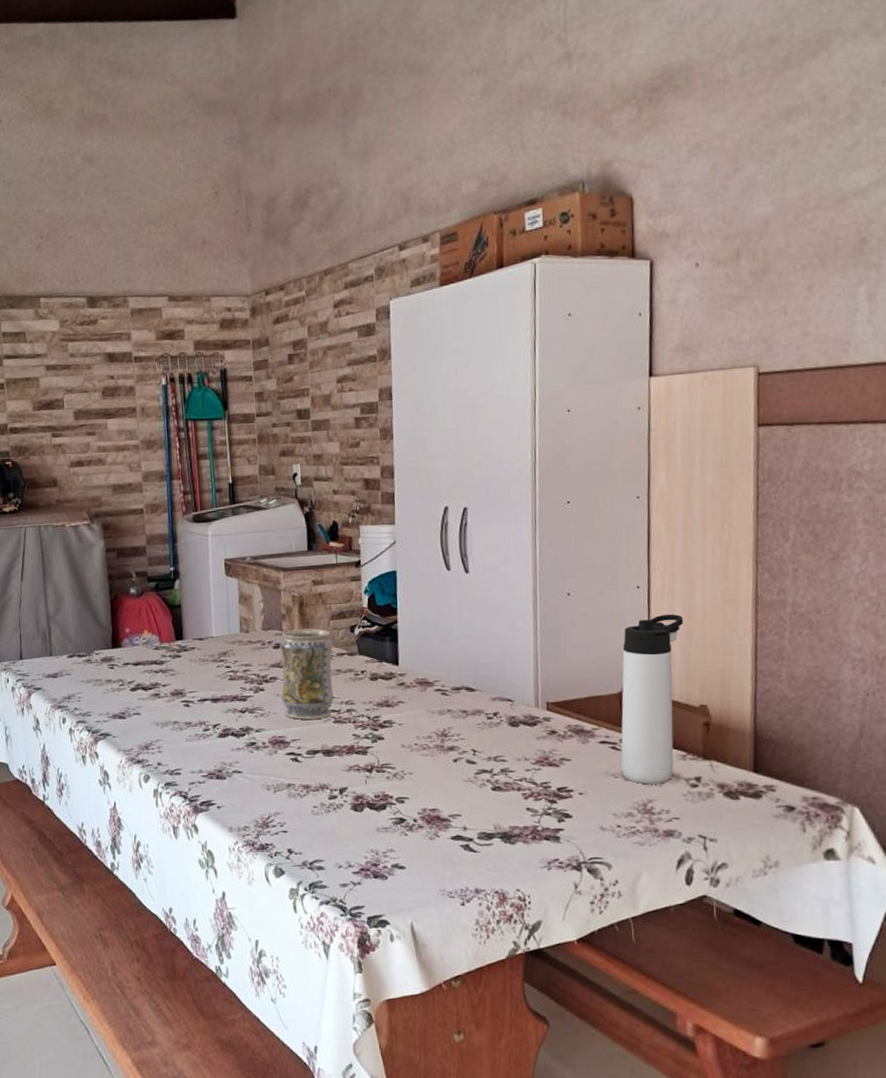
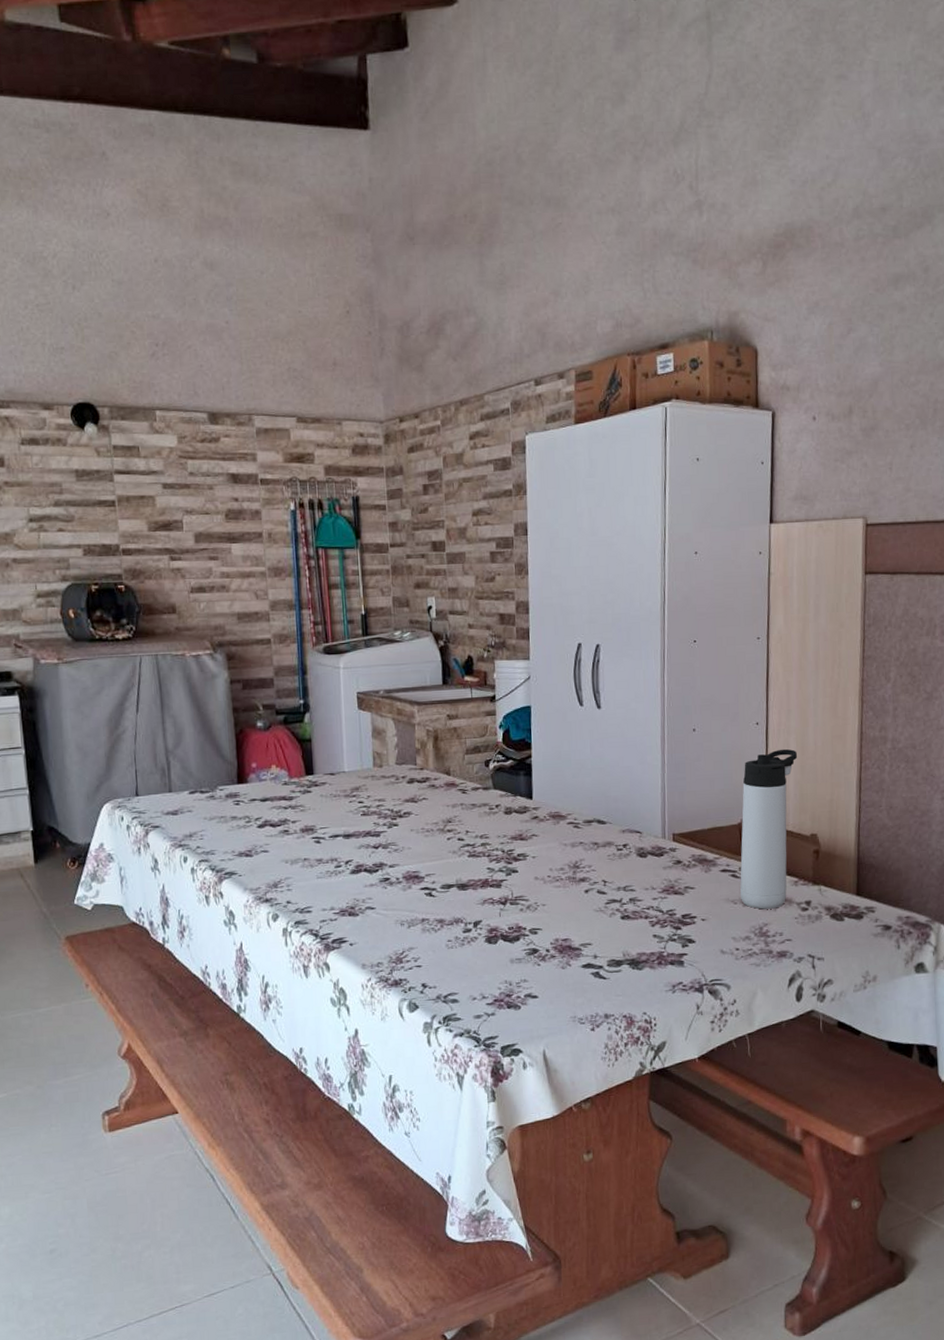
vase: present [279,628,334,720] -> none [414,763,468,854]

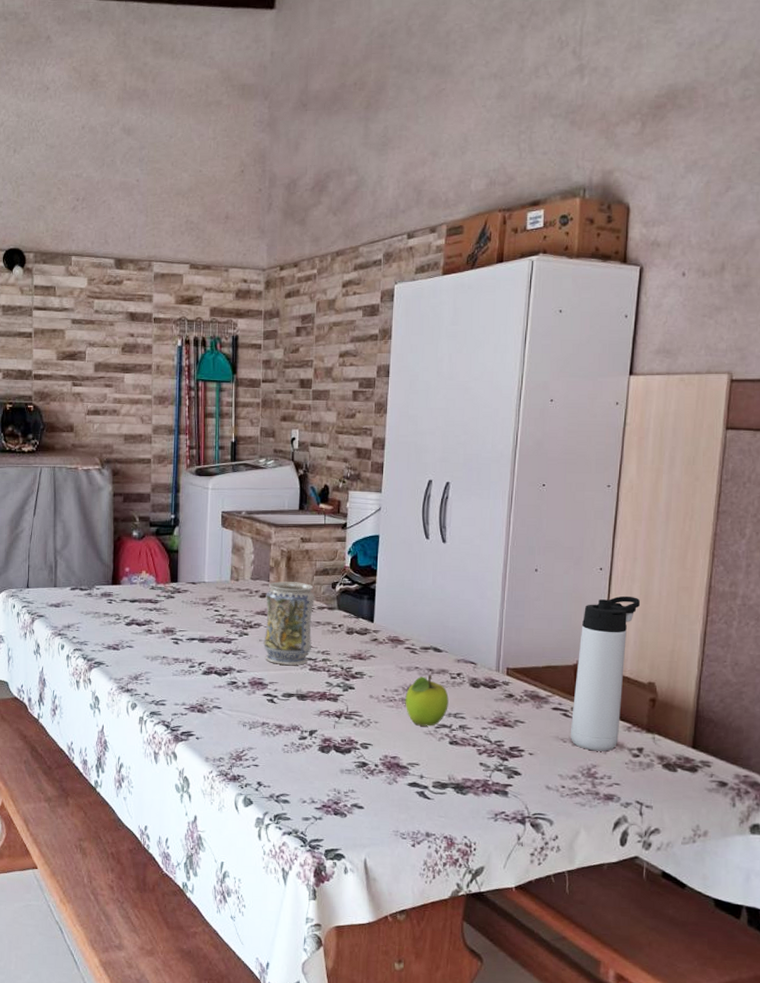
vase: none [414,763,468,854] -> present [263,581,315,665]
fruit: none [572,849,617,904] -> present [405,675,449,726]

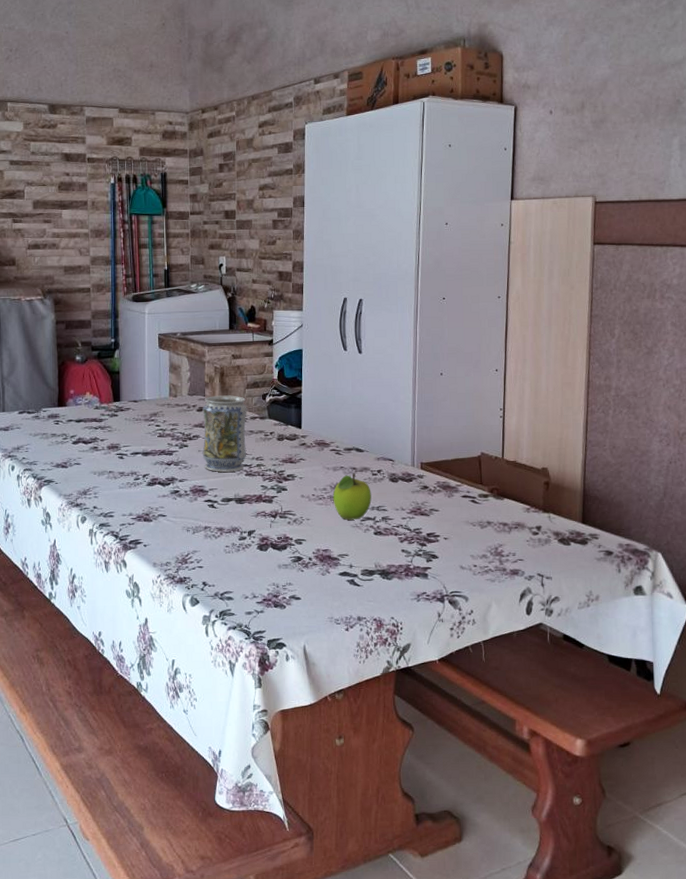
thermos bottle: present [571,595,641,752] -> none [479,393,532,532]

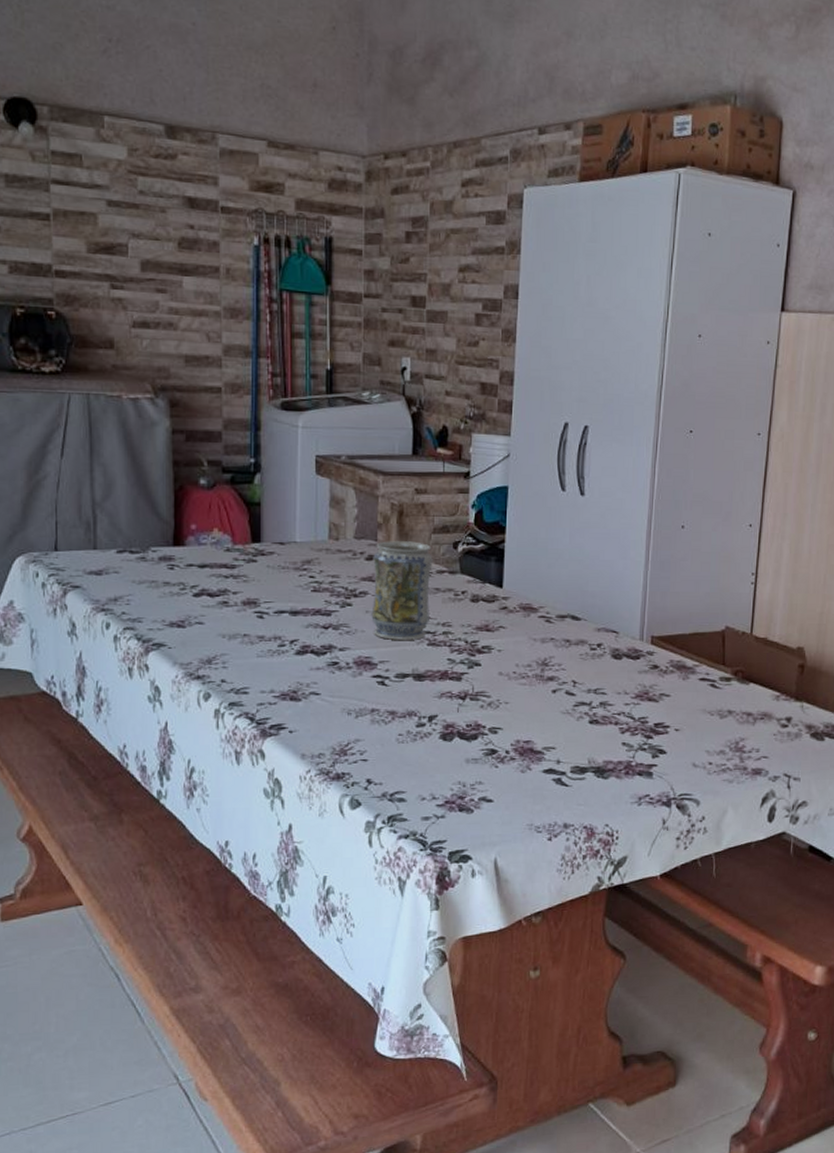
fruit: present [333,473,372,520] -> none [539,646,588,705]

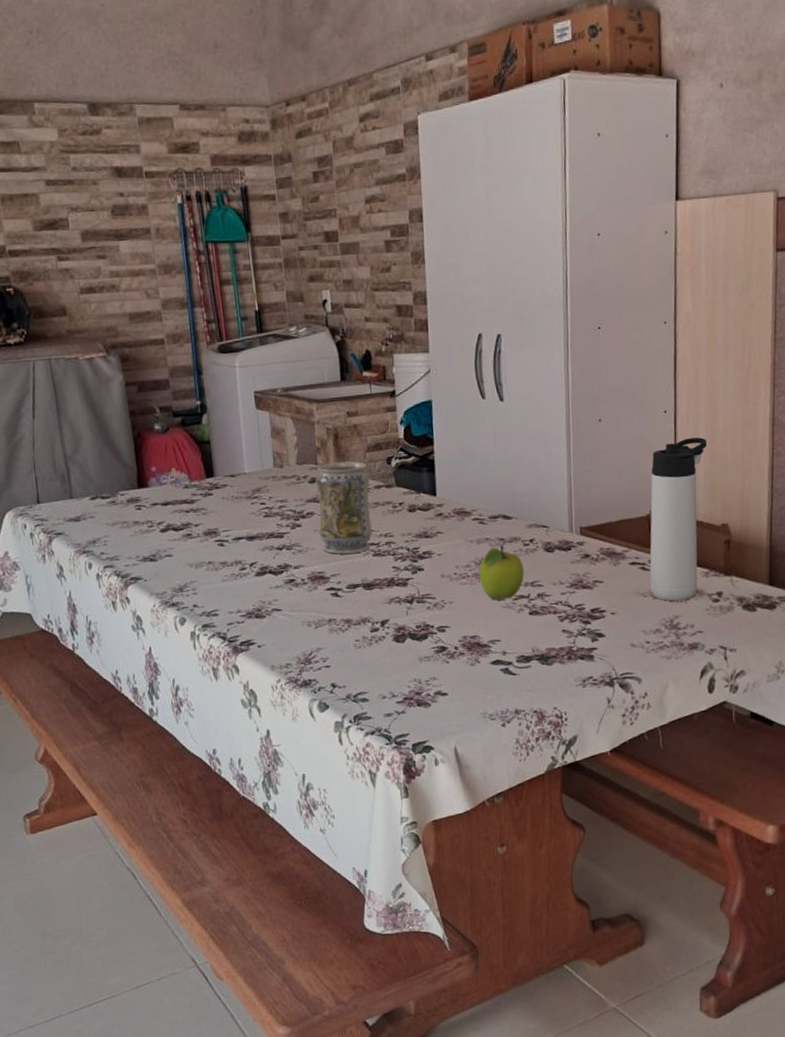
fruit: none [539,646,588,705] -> present [478,544,524,600]
thermos bottle: none [718,554,791,723] -> present [649,437,708,602]

